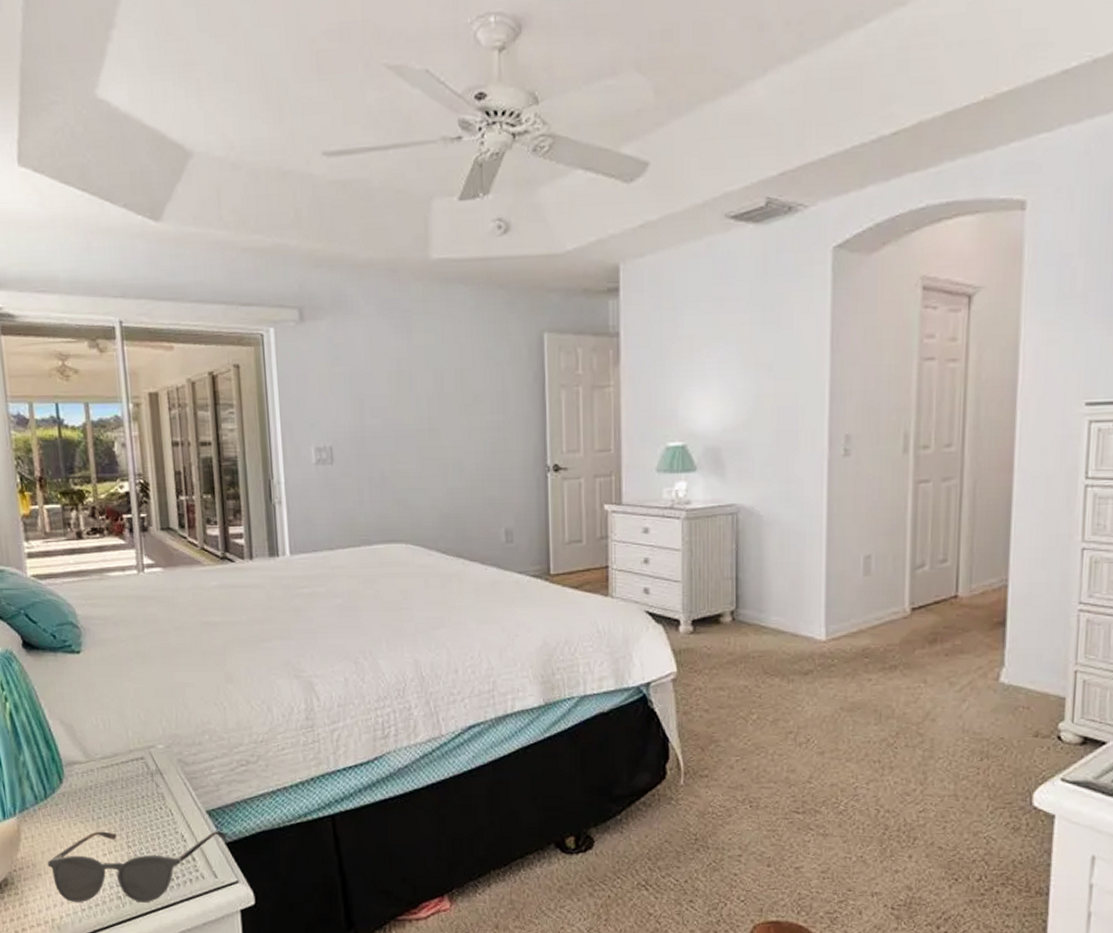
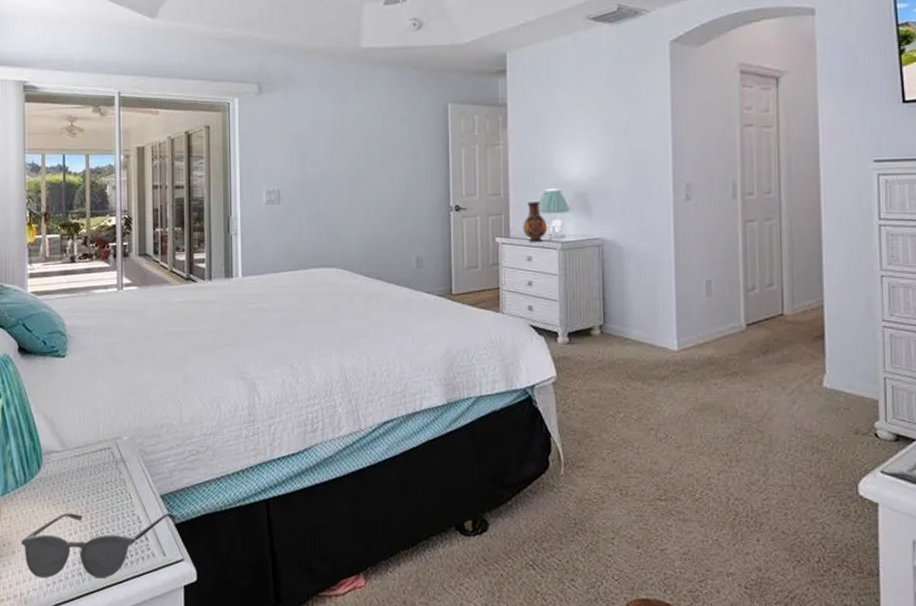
vase: none [638,459,670,511] -> present [523,202,548,243]

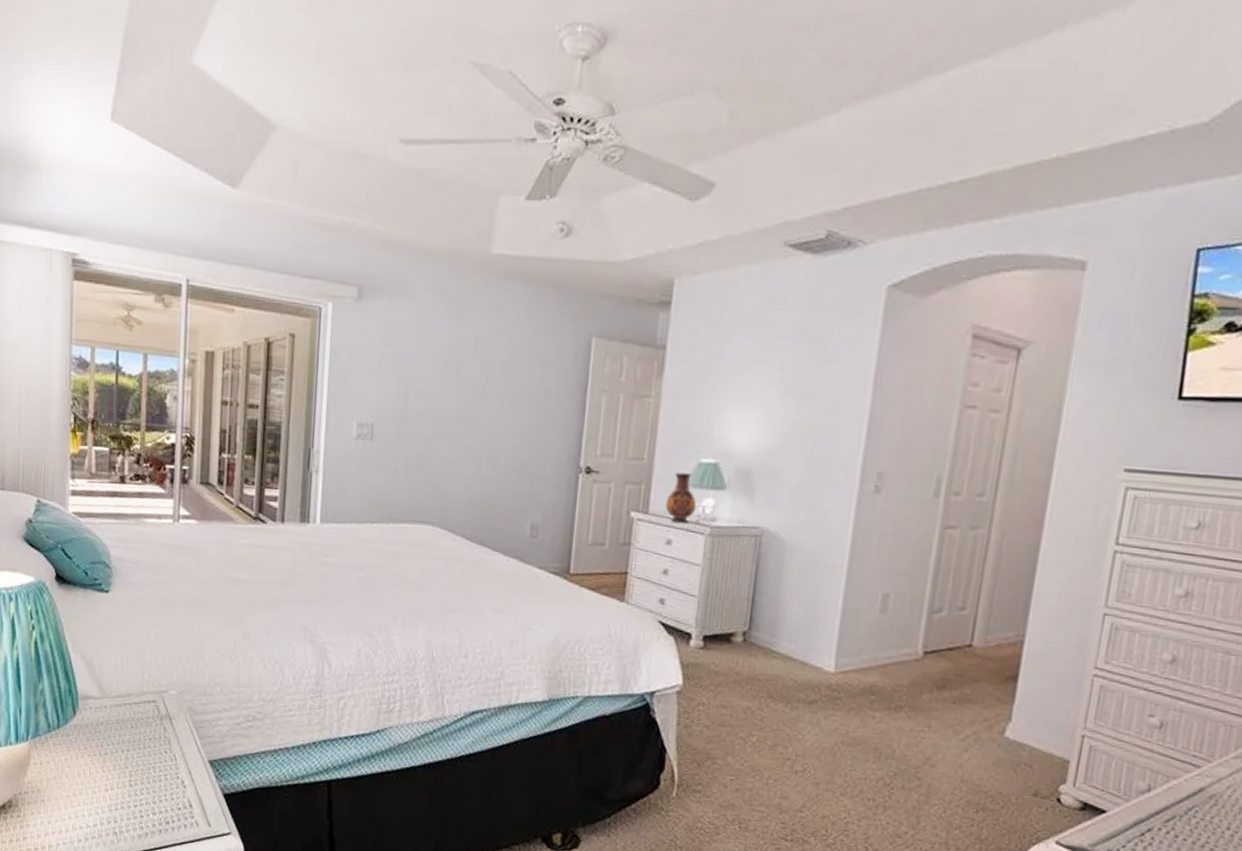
eyeglasses: present [21,513,176,579] -> none [51,766,225,841]

